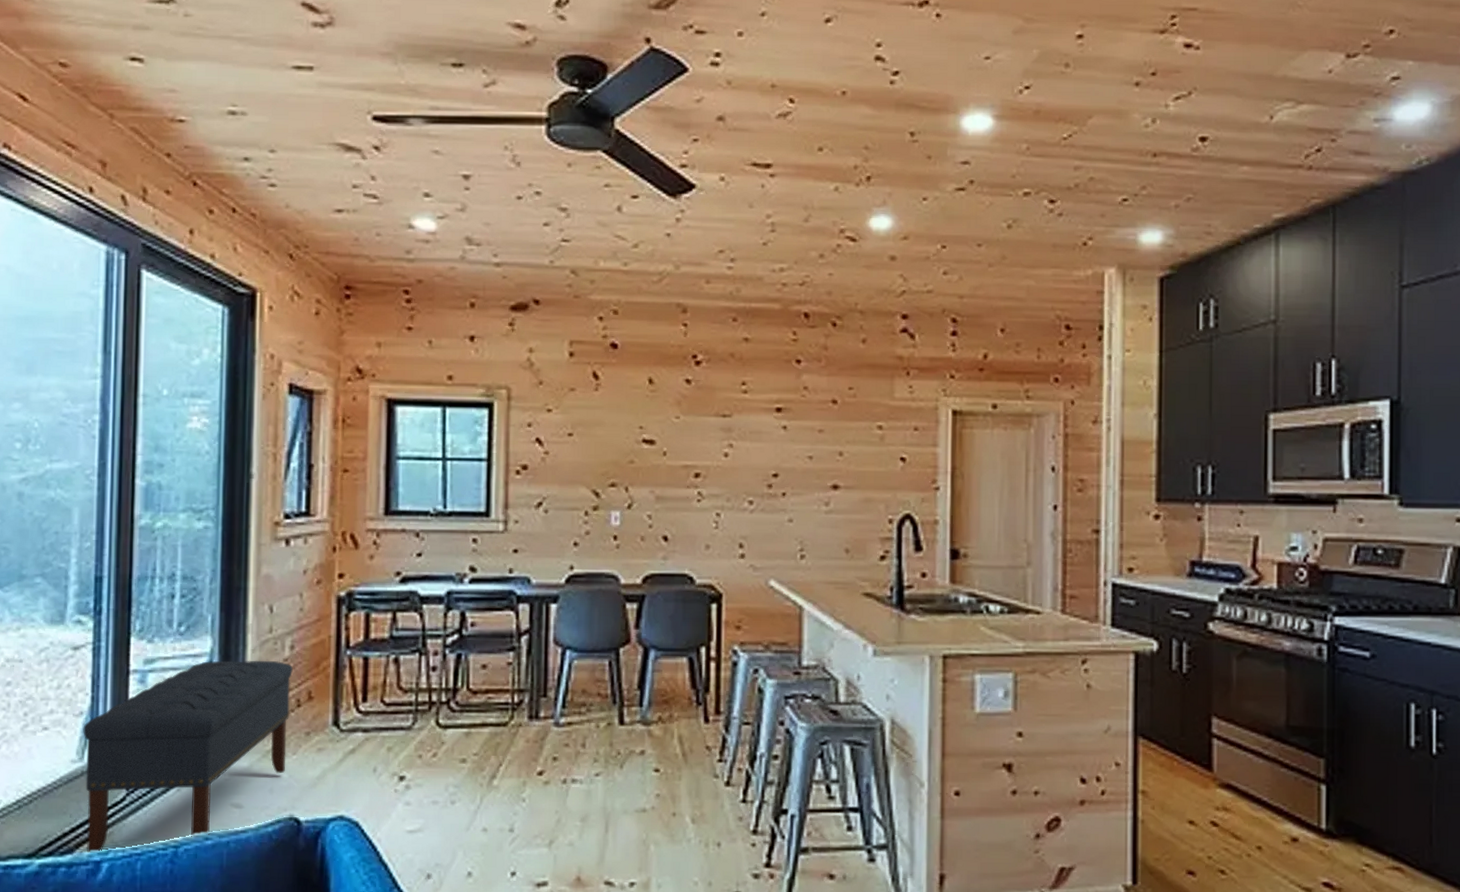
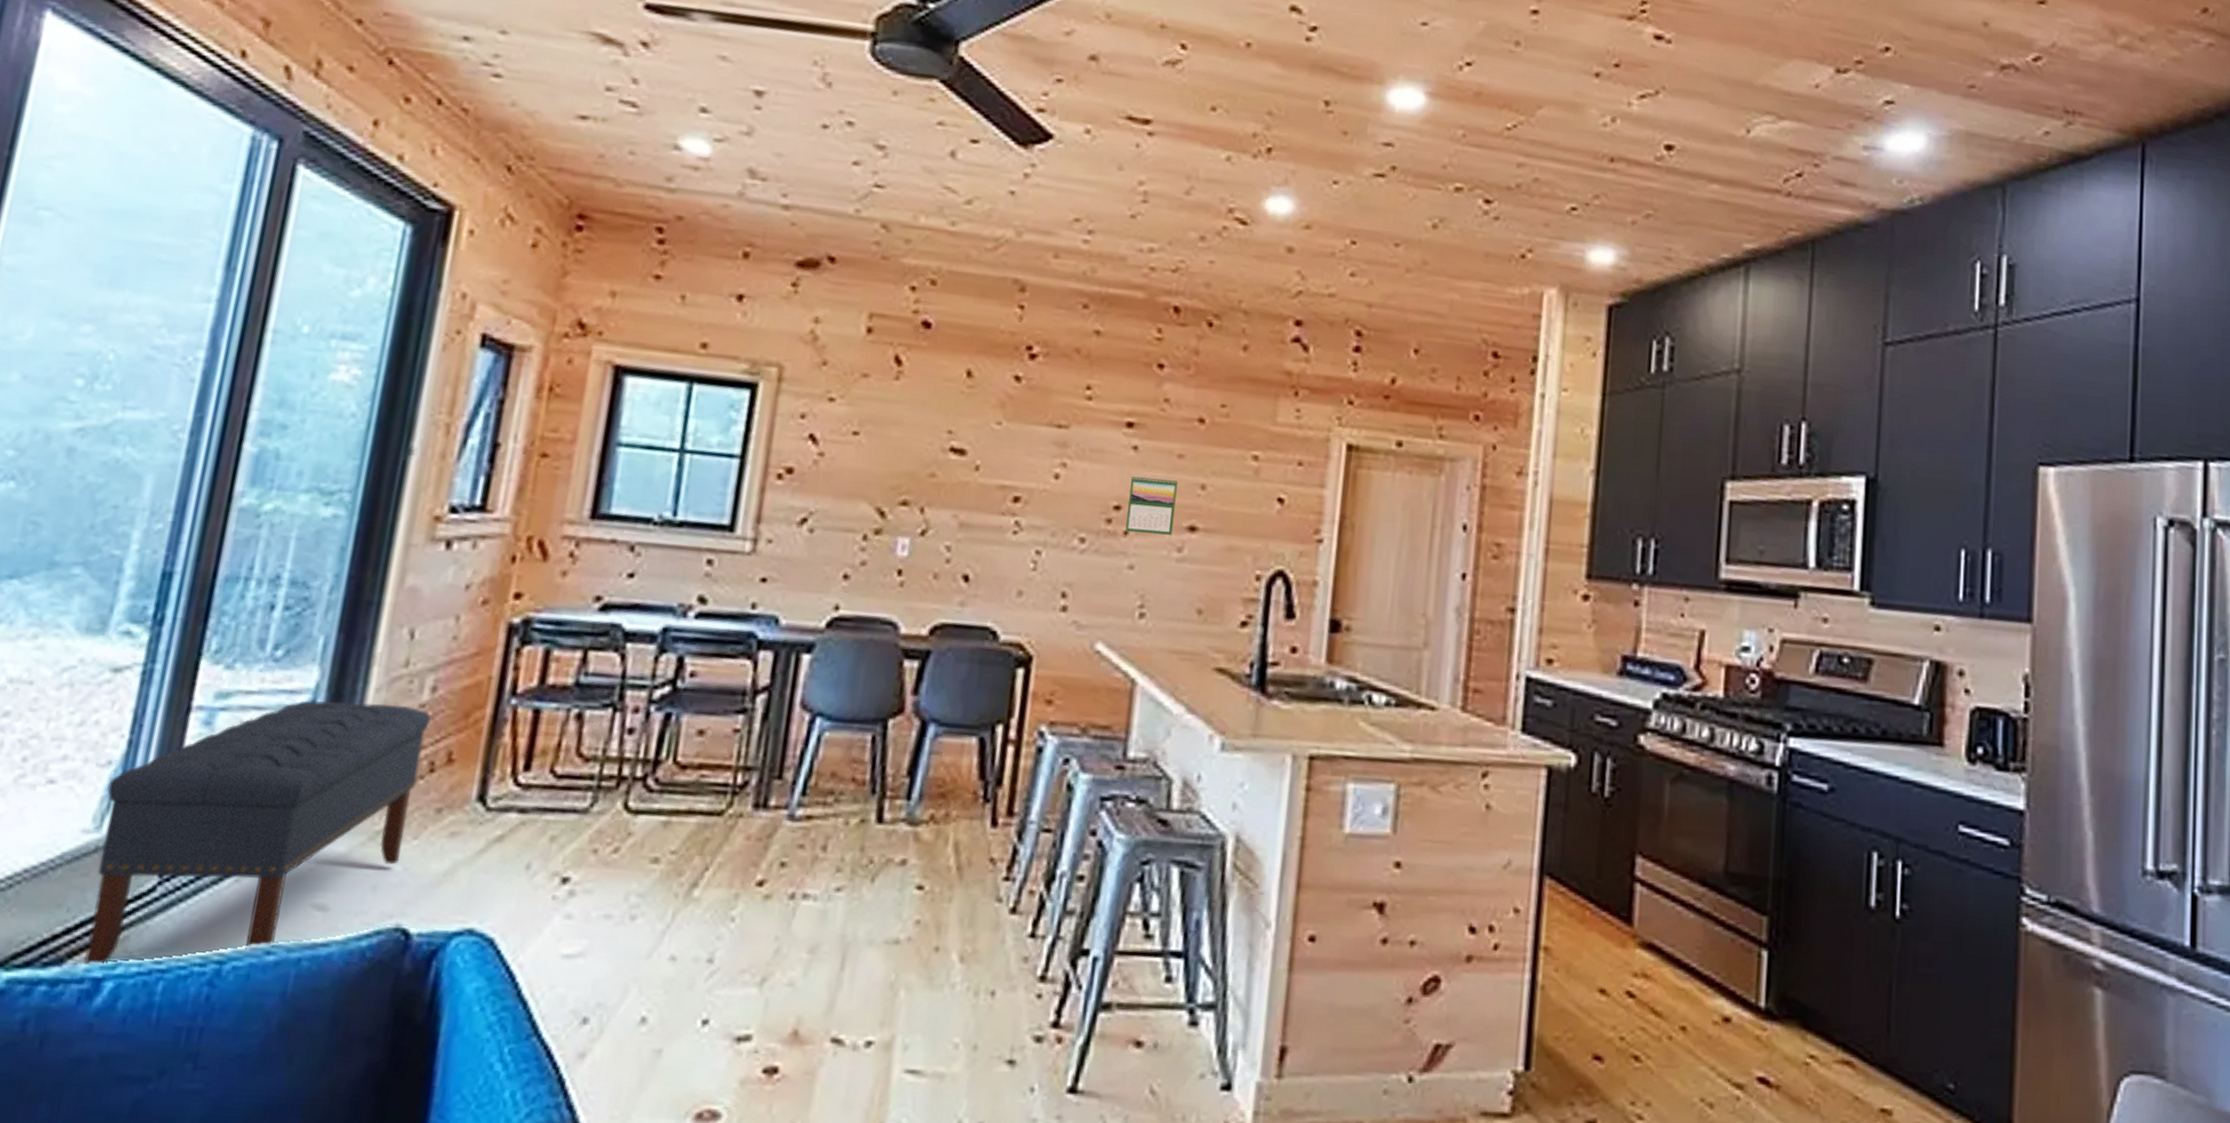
calendar: none [783,448,820,494] -> present [1125,475,1178,536]

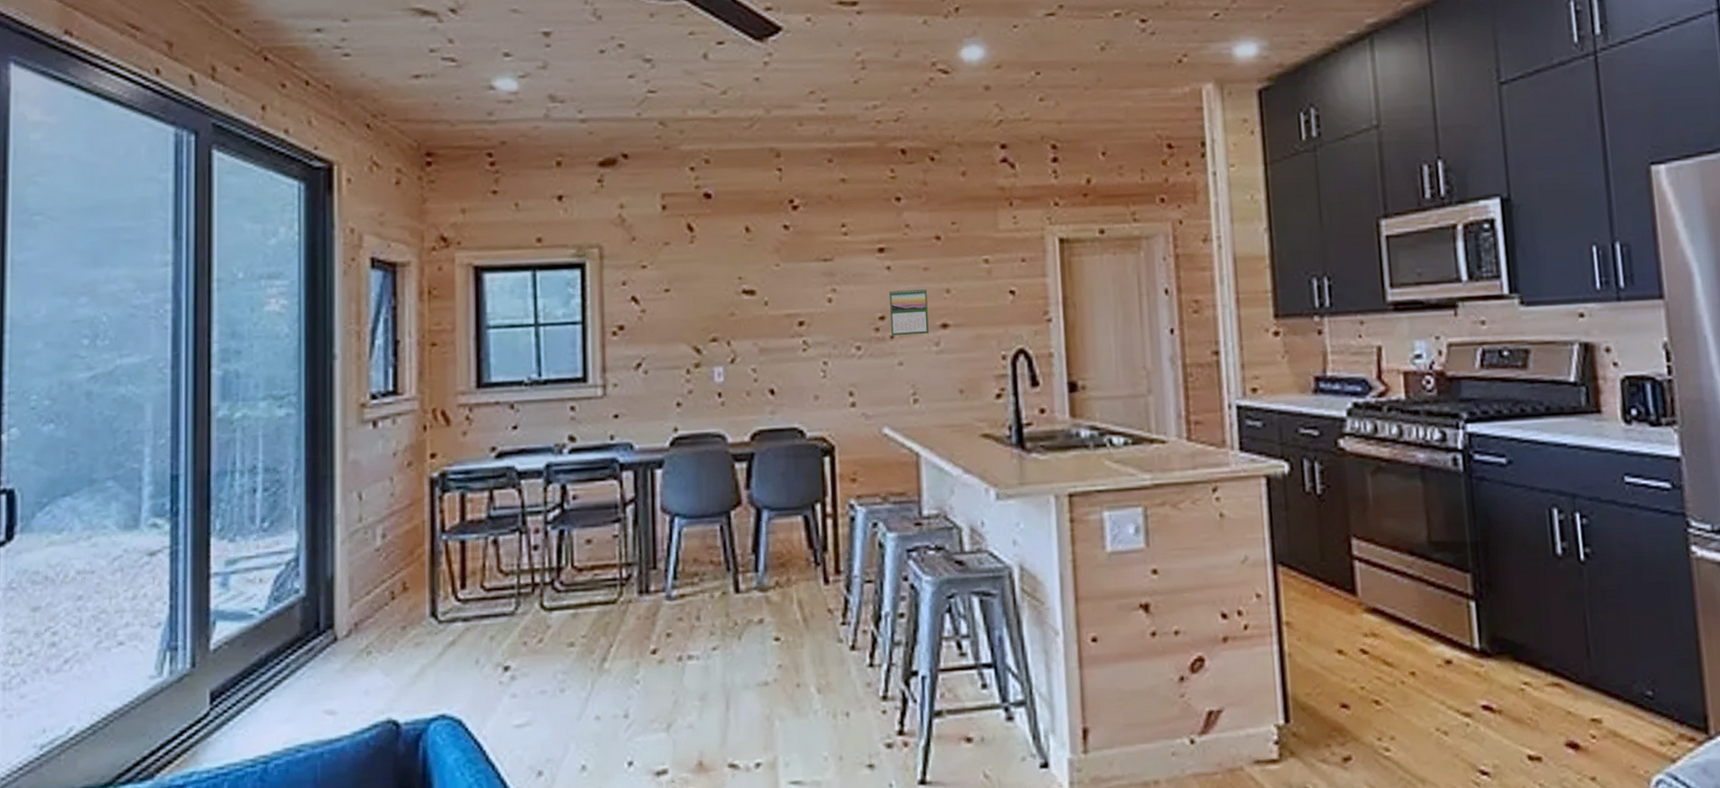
bench: present [84,701,431,966] -> none [161,551,385,777]

